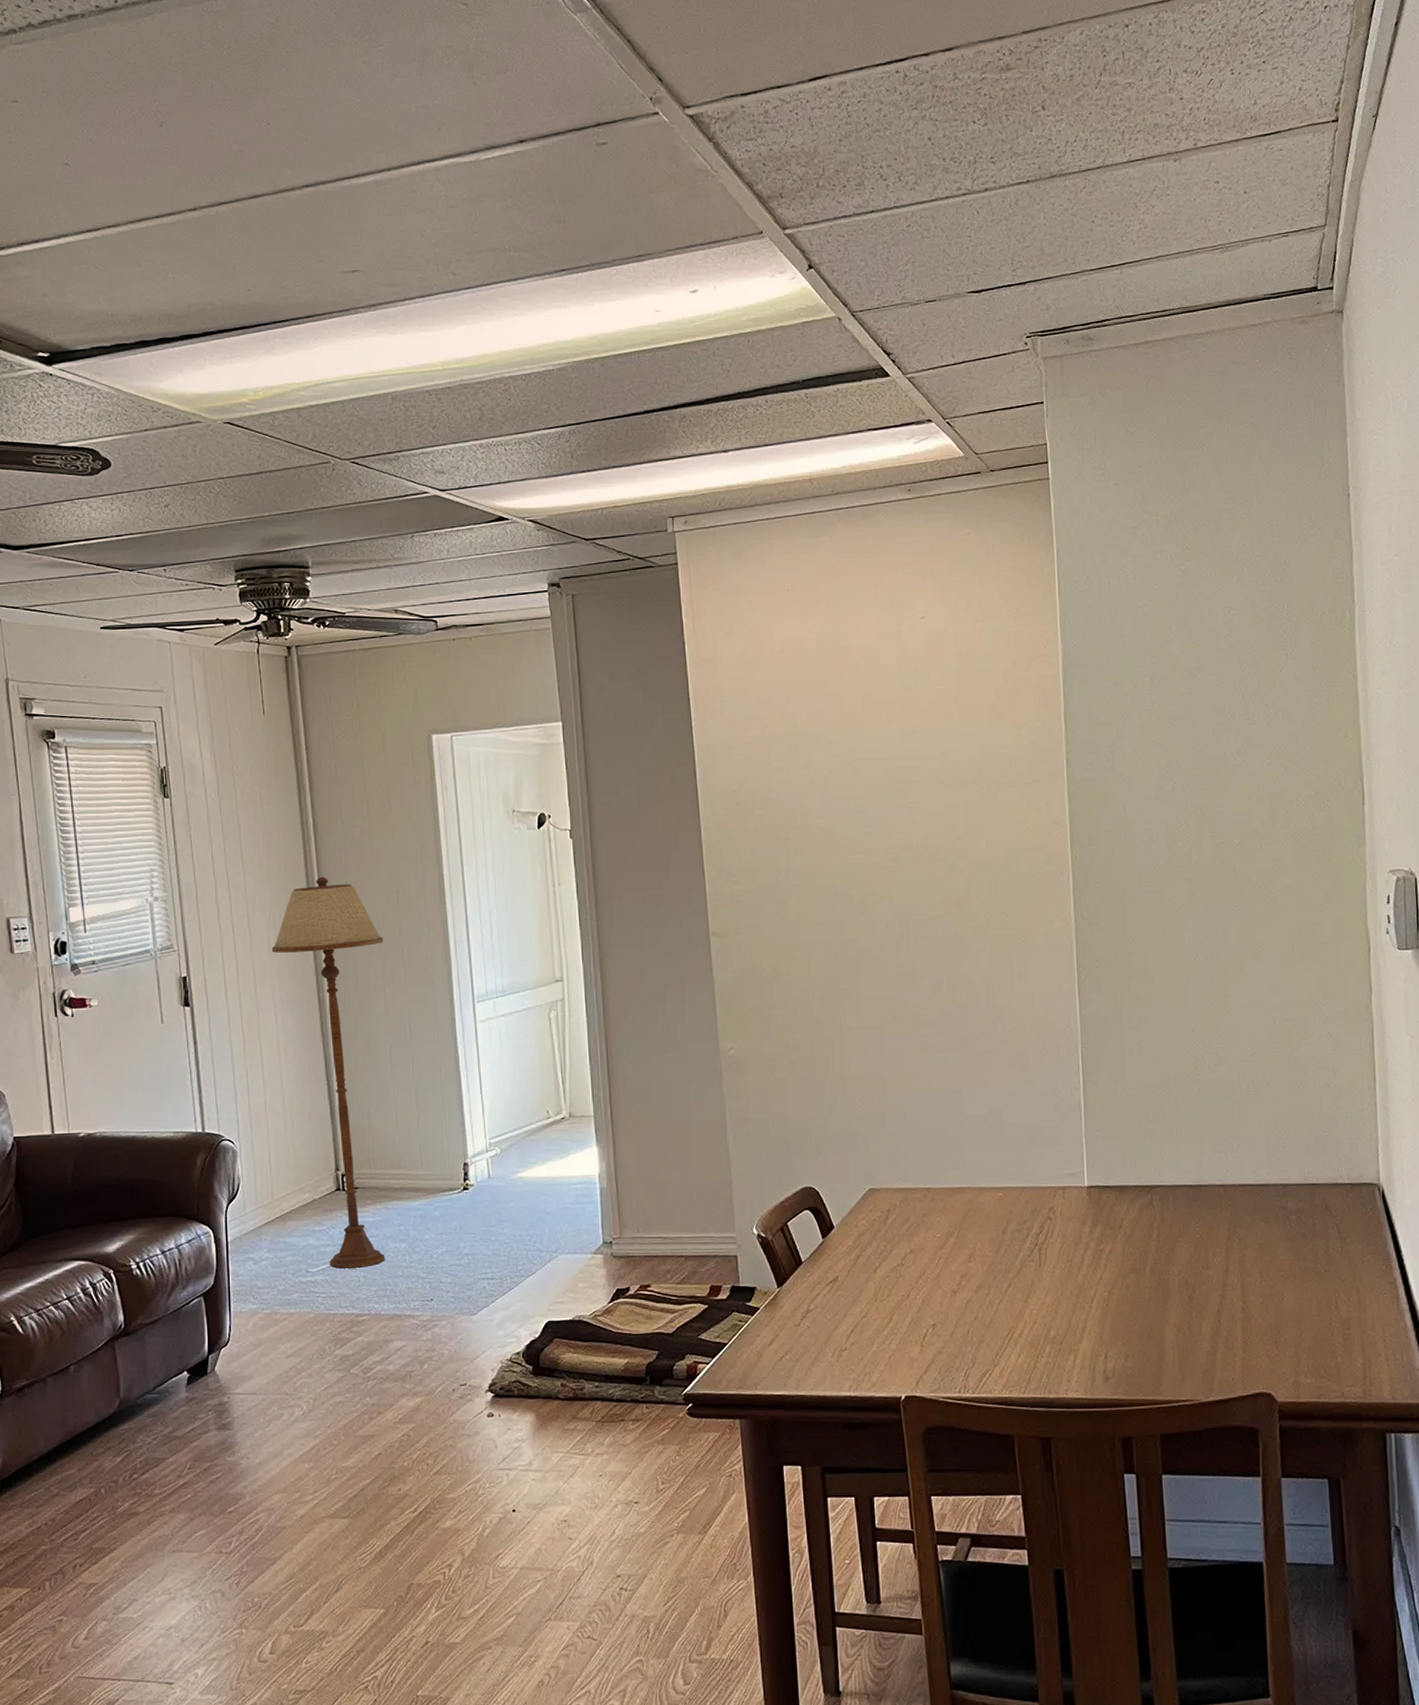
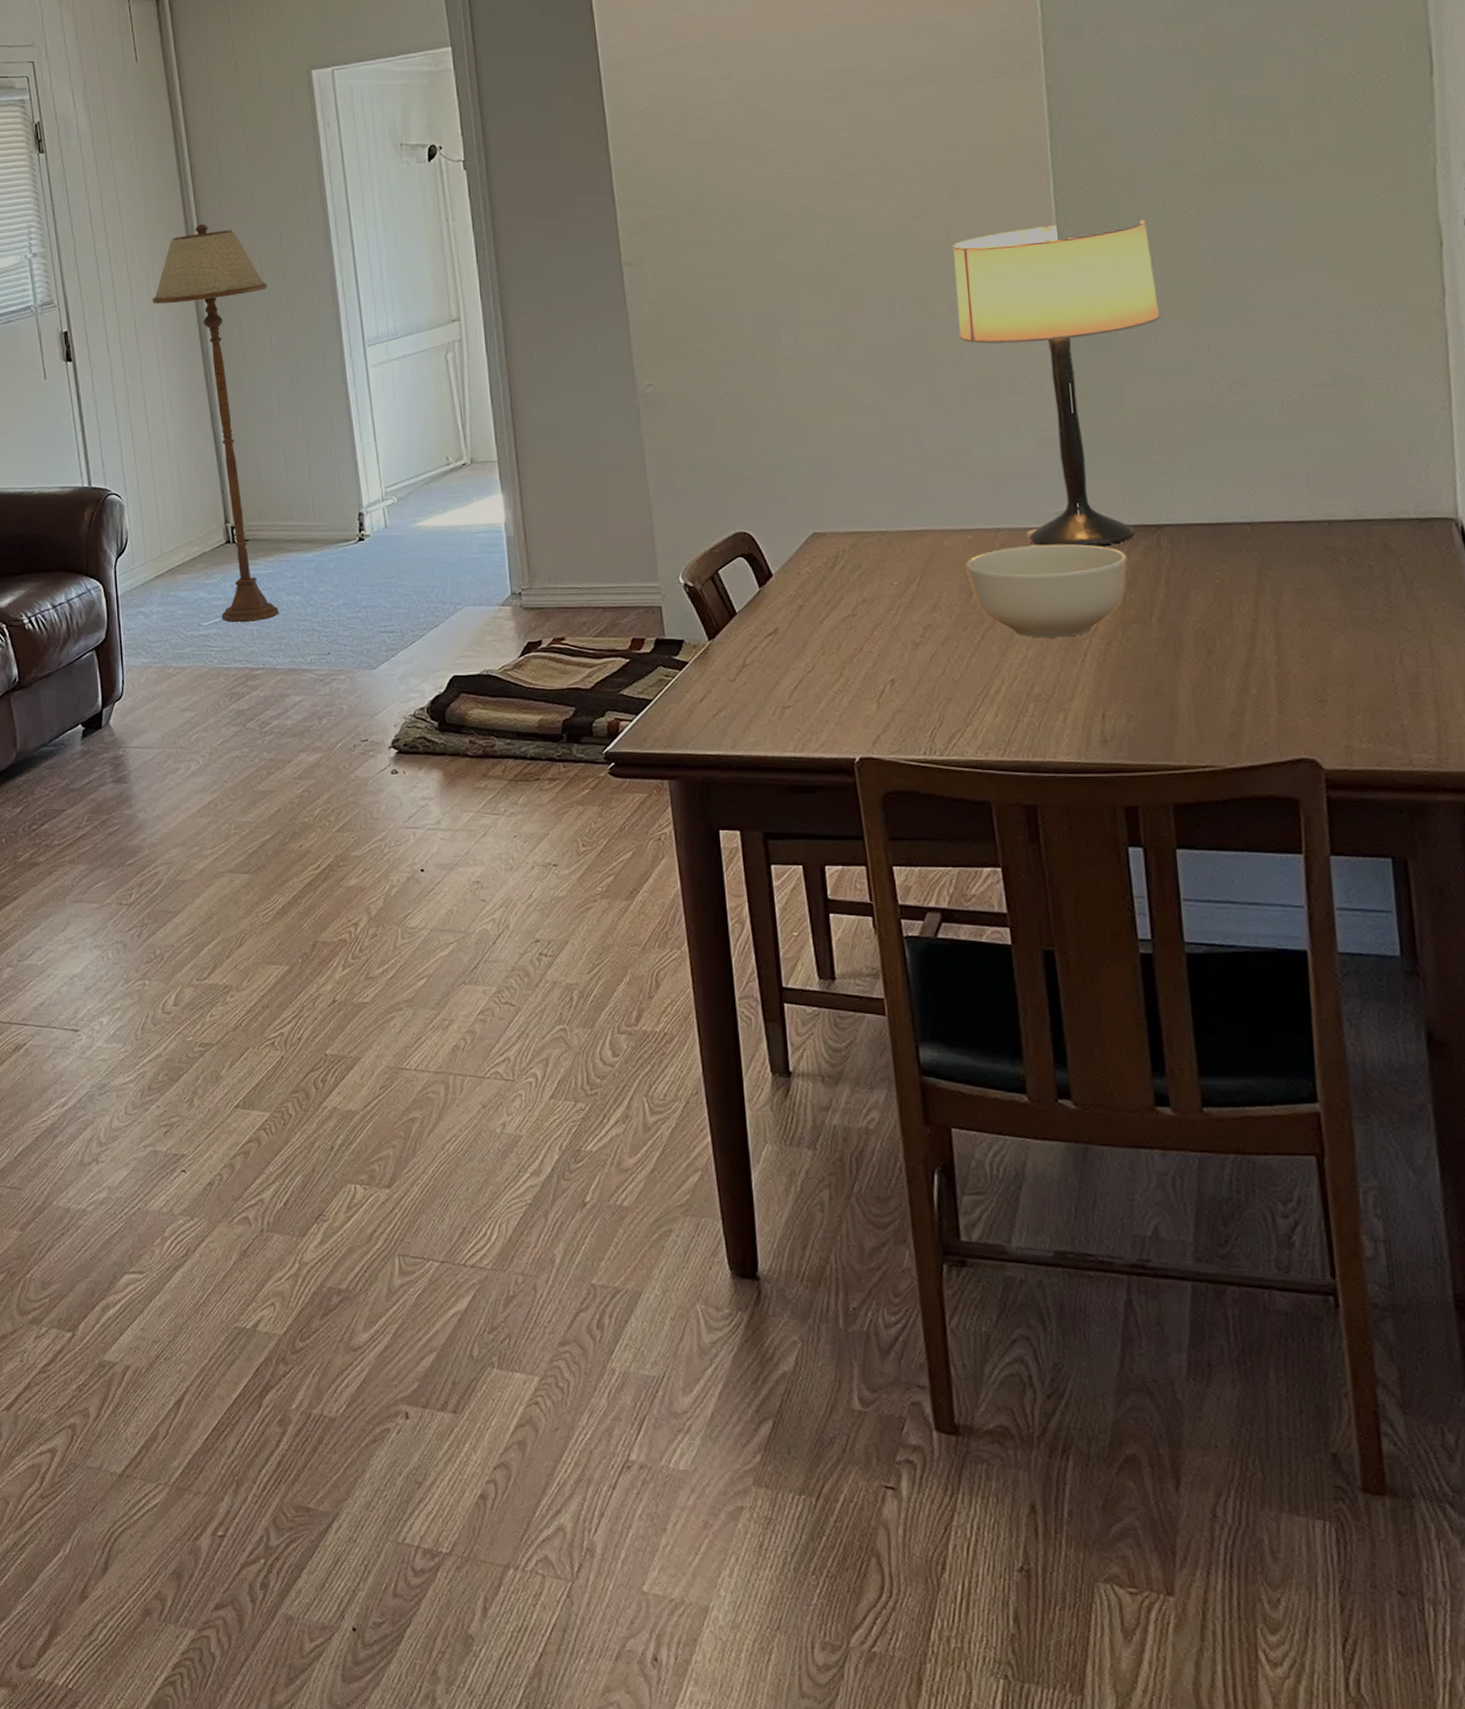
table lamp: none [990,915,1156,1204] -> present [952,218,1161,547]
bowl: none [997,1201,1127,1286] -> present [966,543,1128,638]

